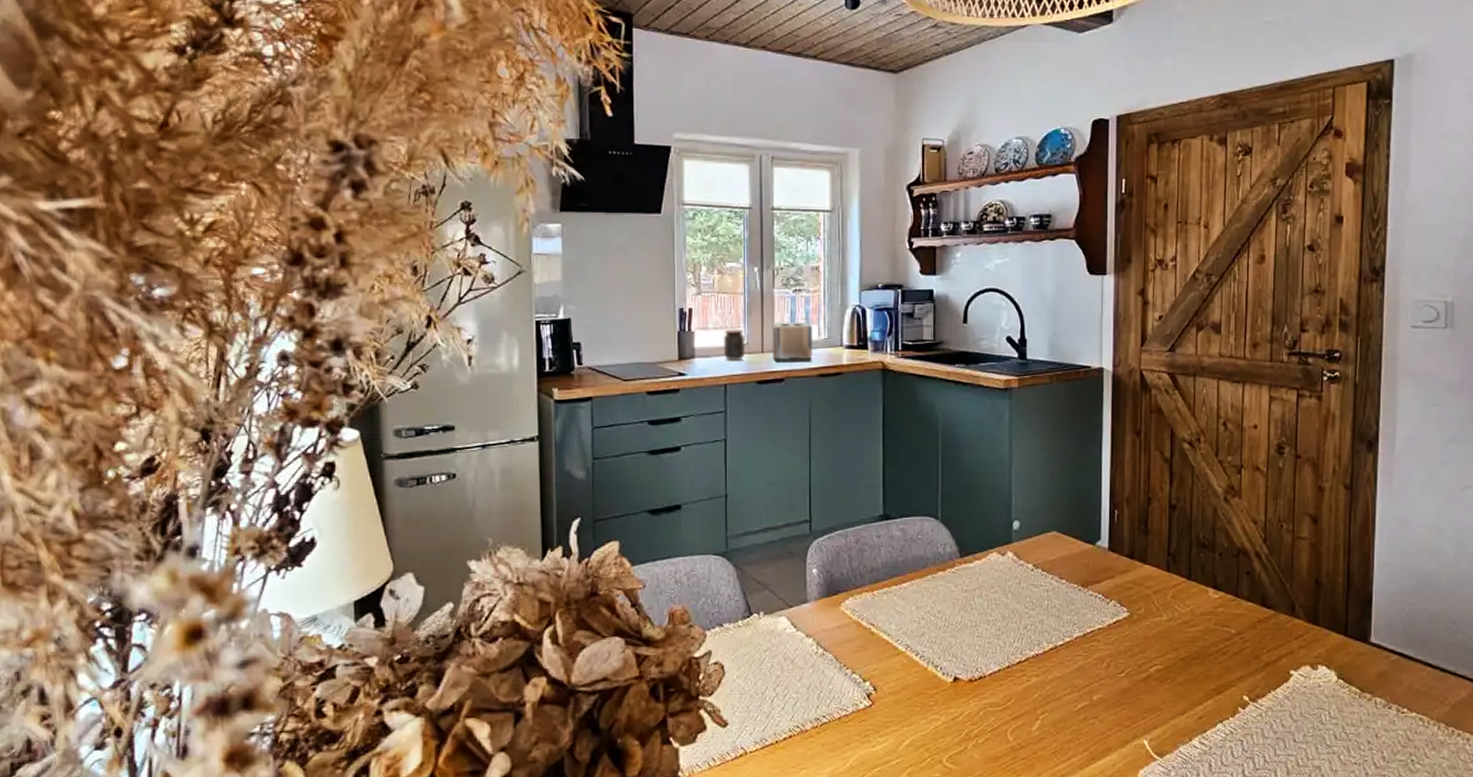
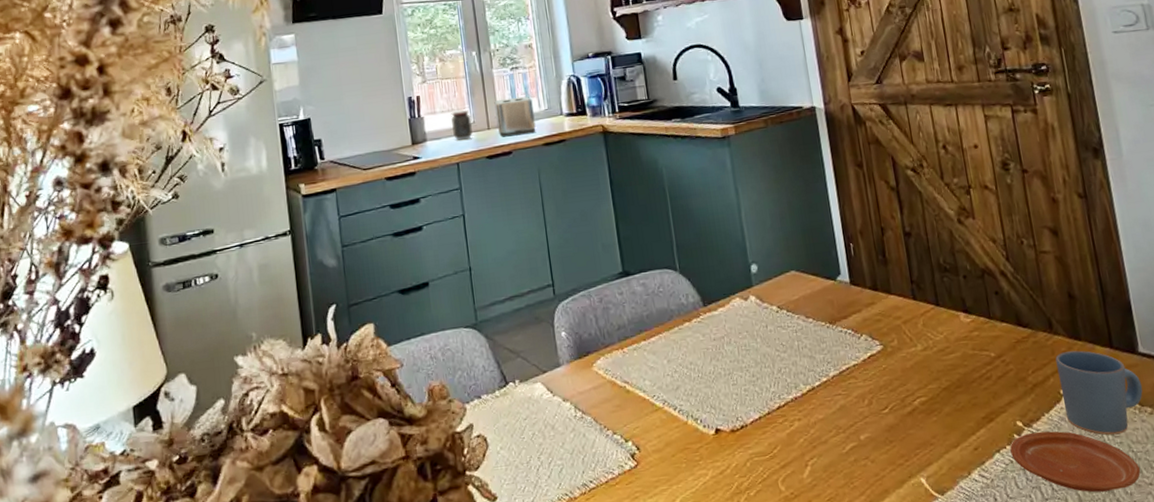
plate: none [1233,707,1348,767] -> present [1010,431,1141,493]
mug: none [1291,635,1367,716] -> present [1055,350,1143,435]

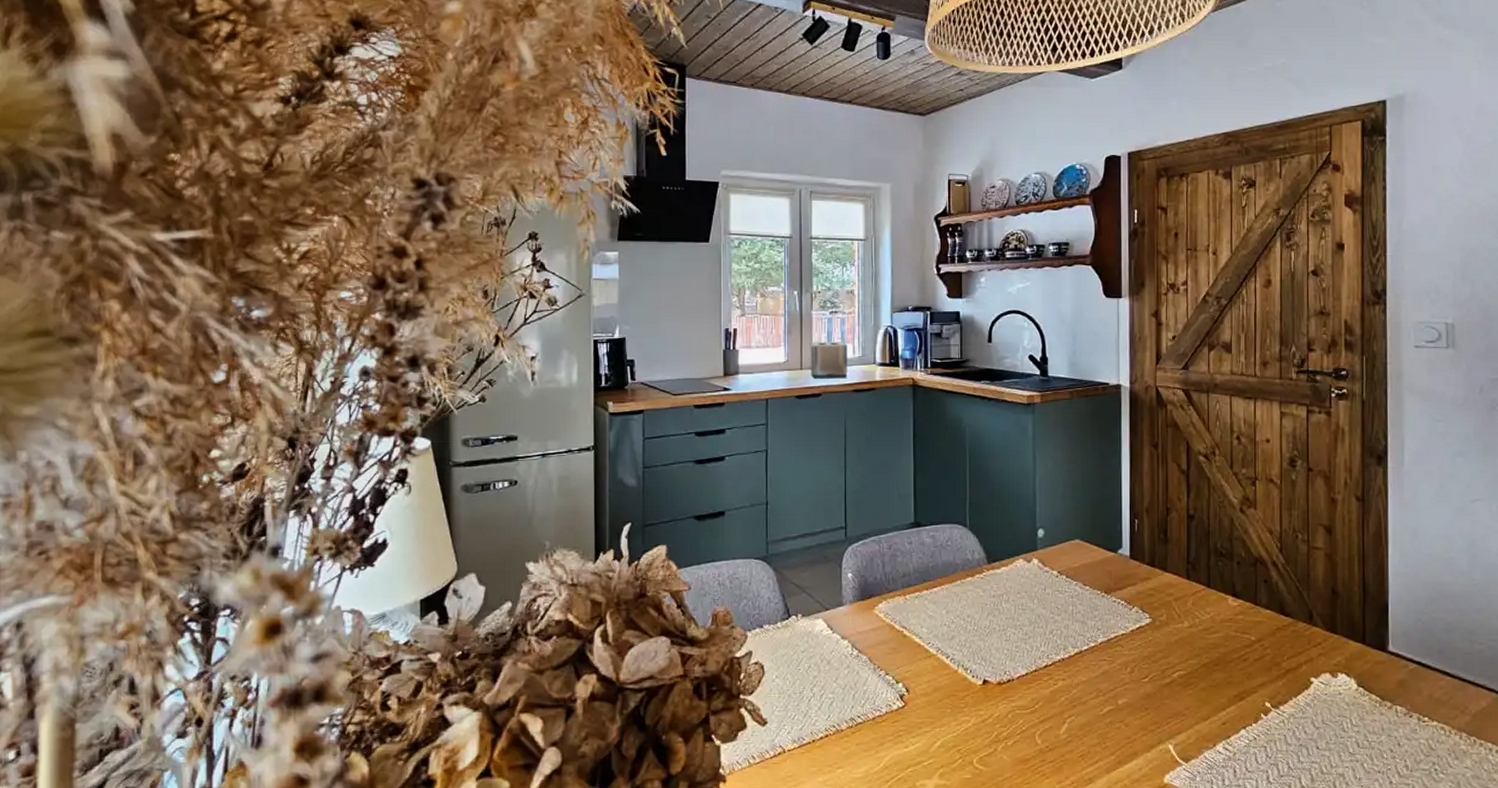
jar: present [451,110,473,140] -> none [766,347,786,377]
plate: present [1010,431,1141,493] -> none [1256,713,1371,774]
mug: present [1055,350,1143,435] -> none [1310,643,1387,724]

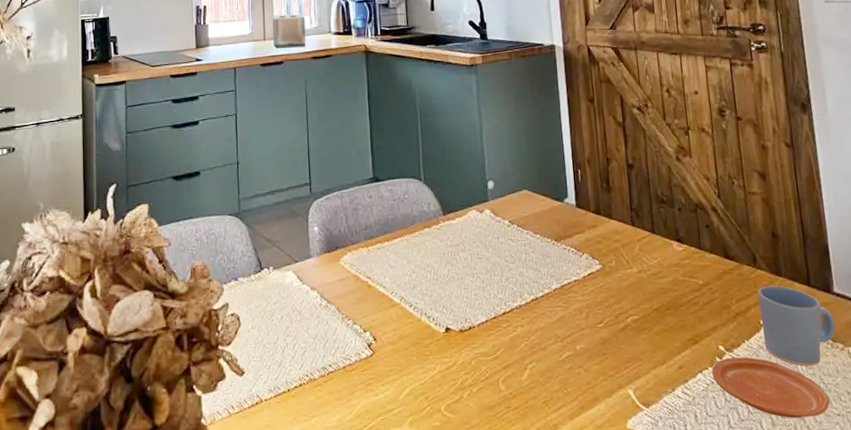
plate: none [1256,713,1371,774] -> present [712,357,830,418]
mug: none [1310,643,1387,724] -> present [757,285,836,366]

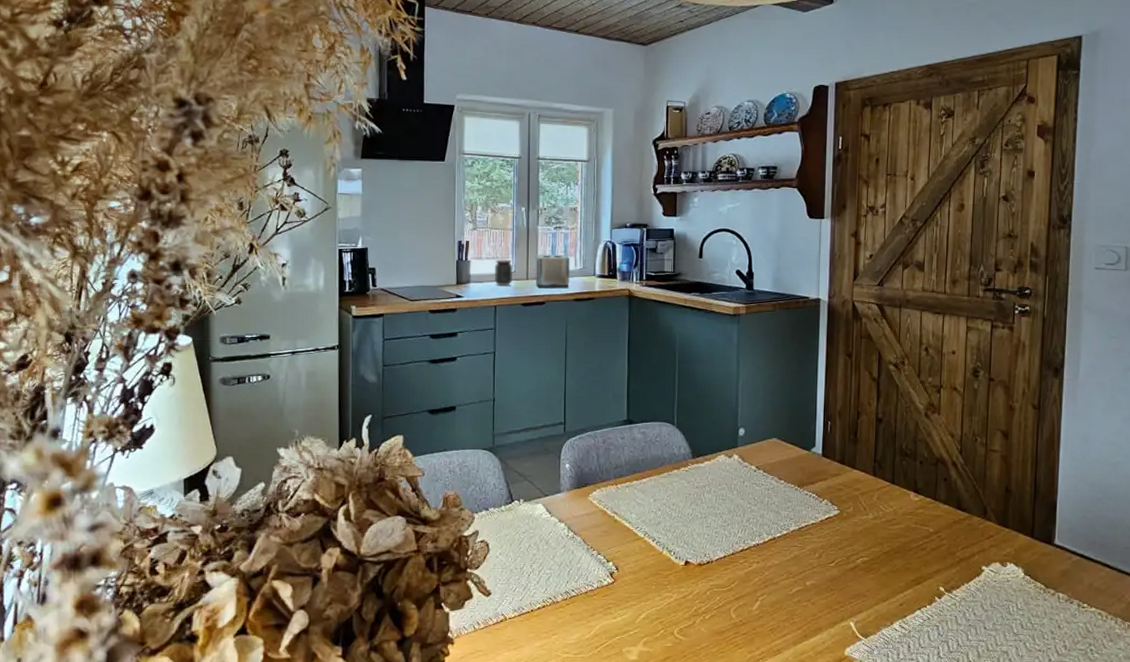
jar: none [232,21,251,48] -> present [495,259,513,286]
plate: present [712,357,830,418] -> none [930,597,1033,652]
mug: present [757,285,836,366] -> none [982,536,1051,608]

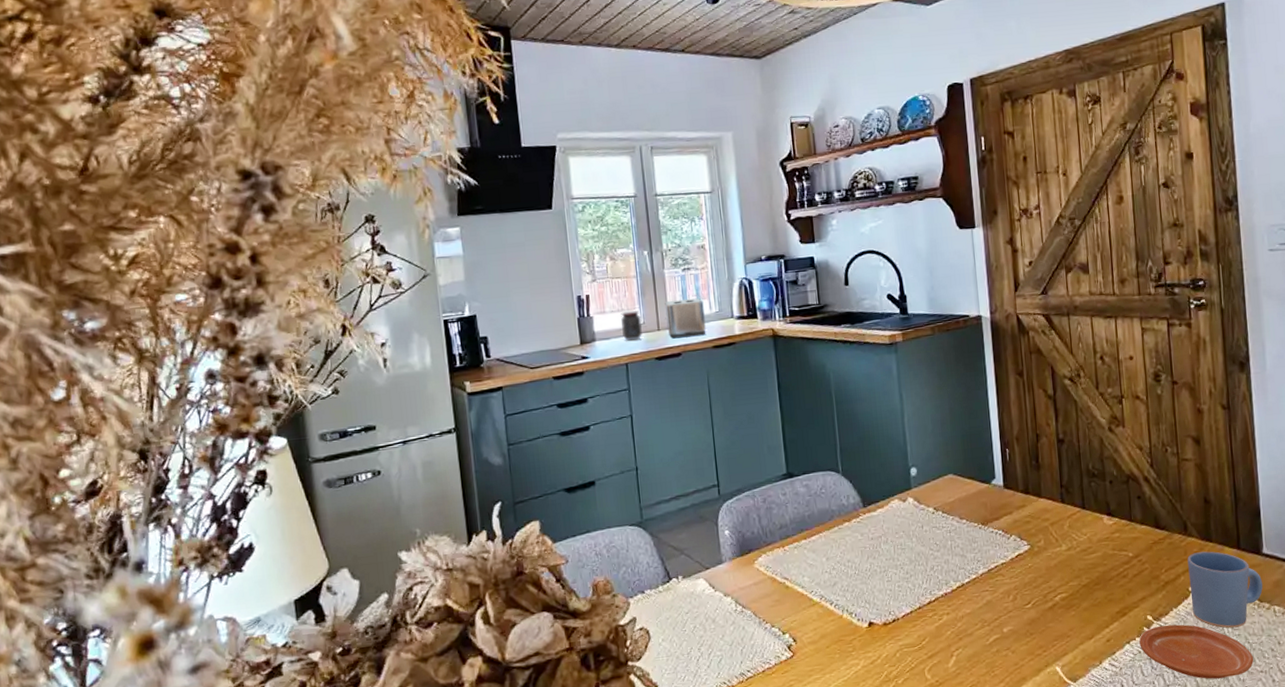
plate: none [930,597,1033,652] -> present [1139,624,1253,679]
mug: none [982,536,1051,608] -> present [1187,551,1263,628]

